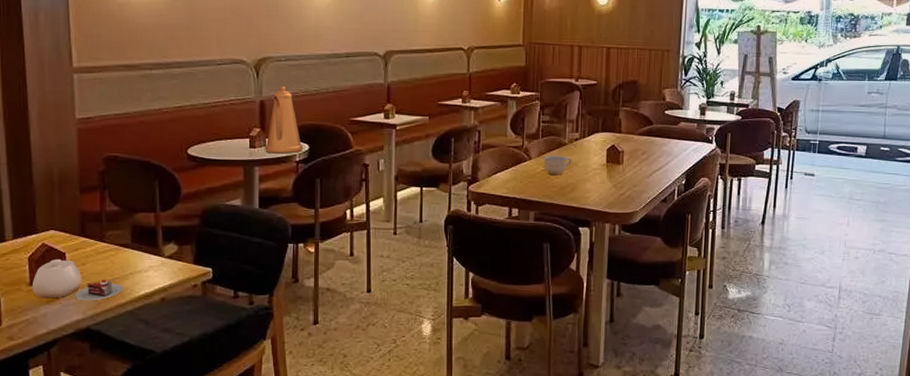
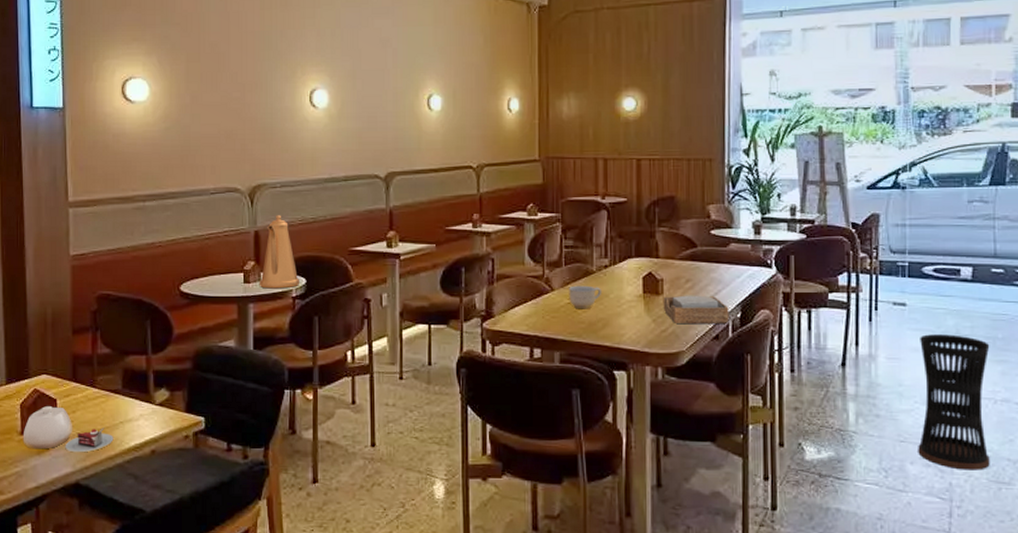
napkin holder: none [622,165,676,189] -> present [663,295,729,324]
umbrella stand: none [814,199,874,305] -> present [918,334,990,470]

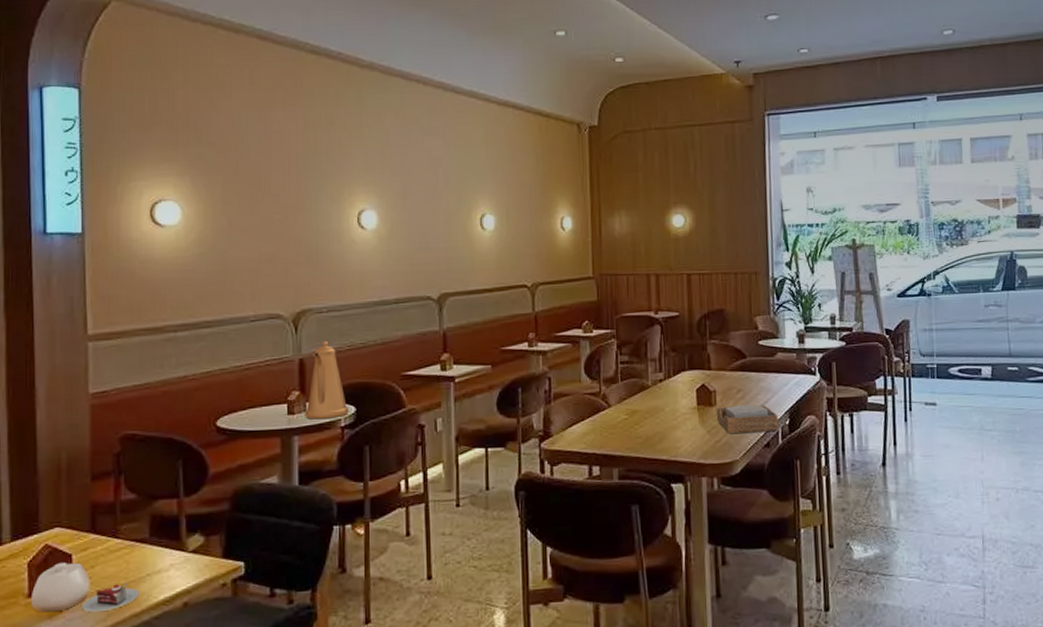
teacup: present [569,285,601,309] -> none [625,400,657,424]
umbrella stand: present [918,334,990,470] -> none [950,430,1016,558]

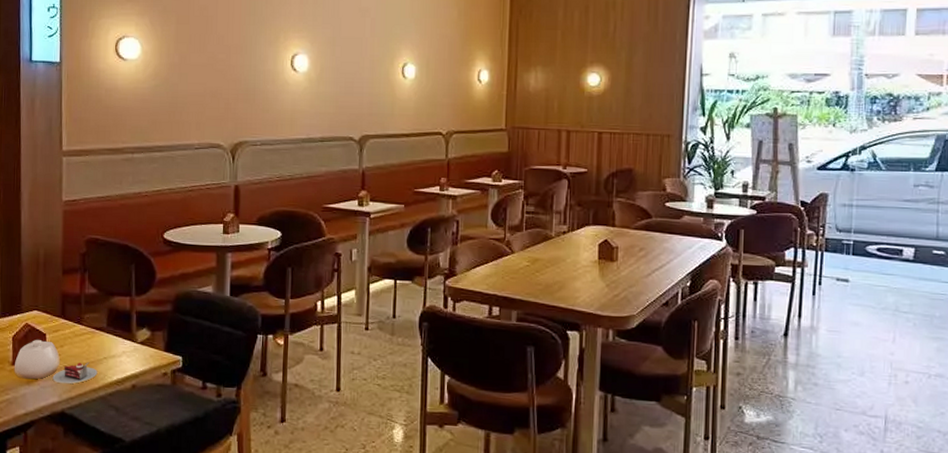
coffee pot: present [304,341,350,420] -> none [237,171,276,241]
napkin holder: present [716,404,779,433] -> none [616,262,679,291]

